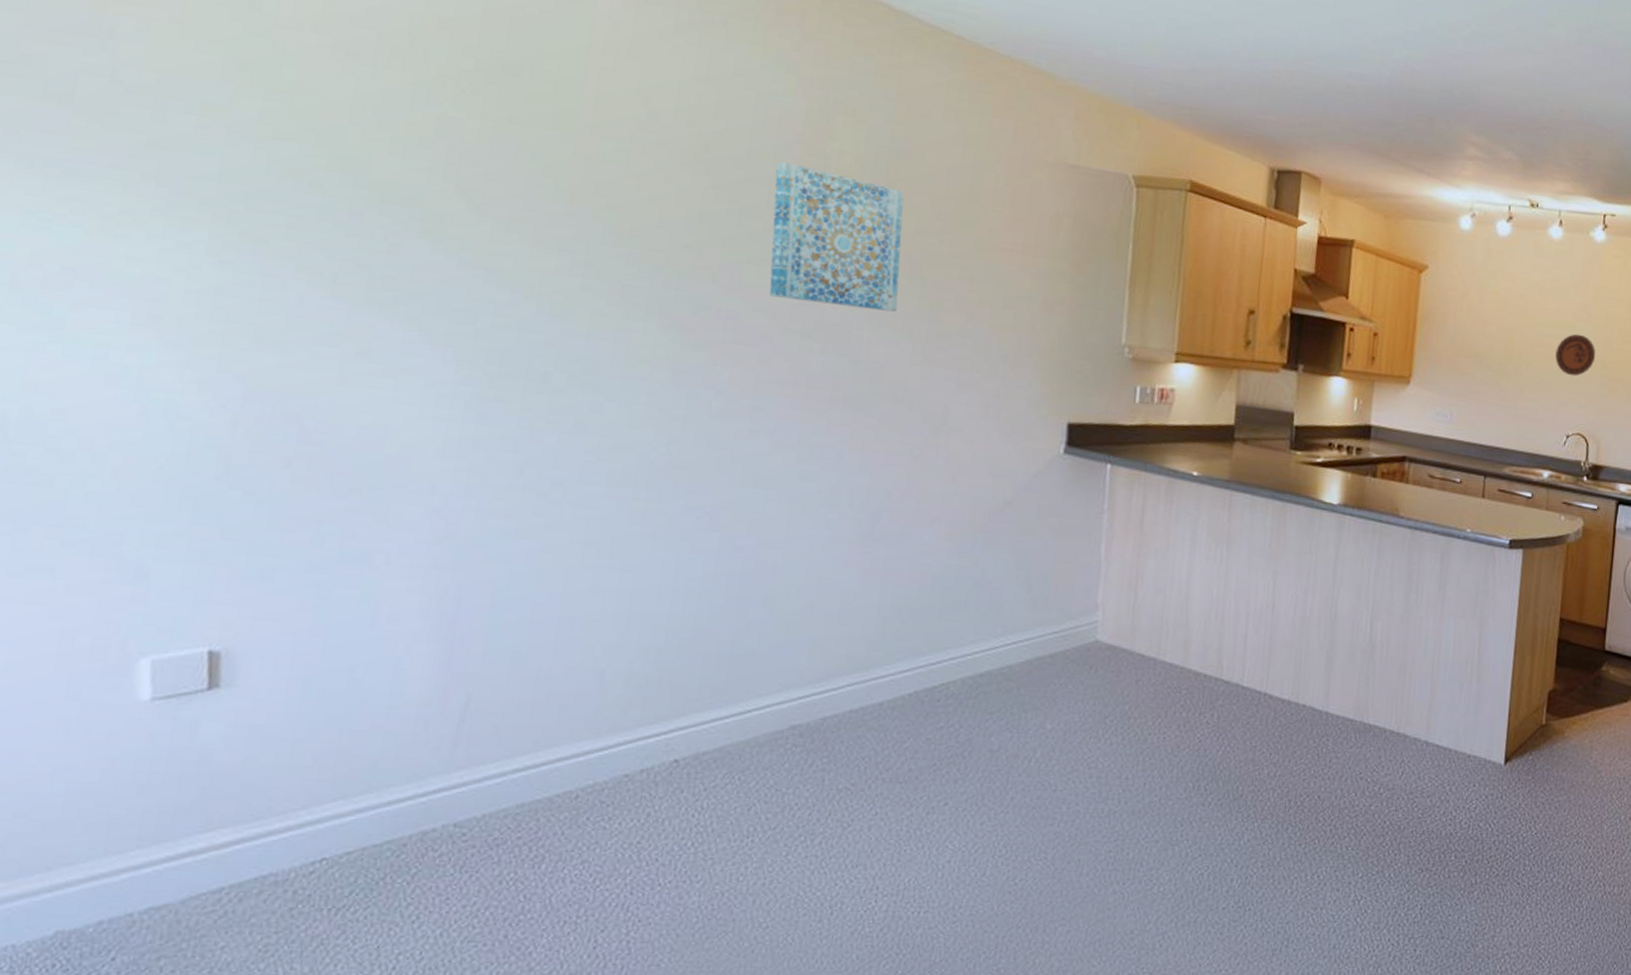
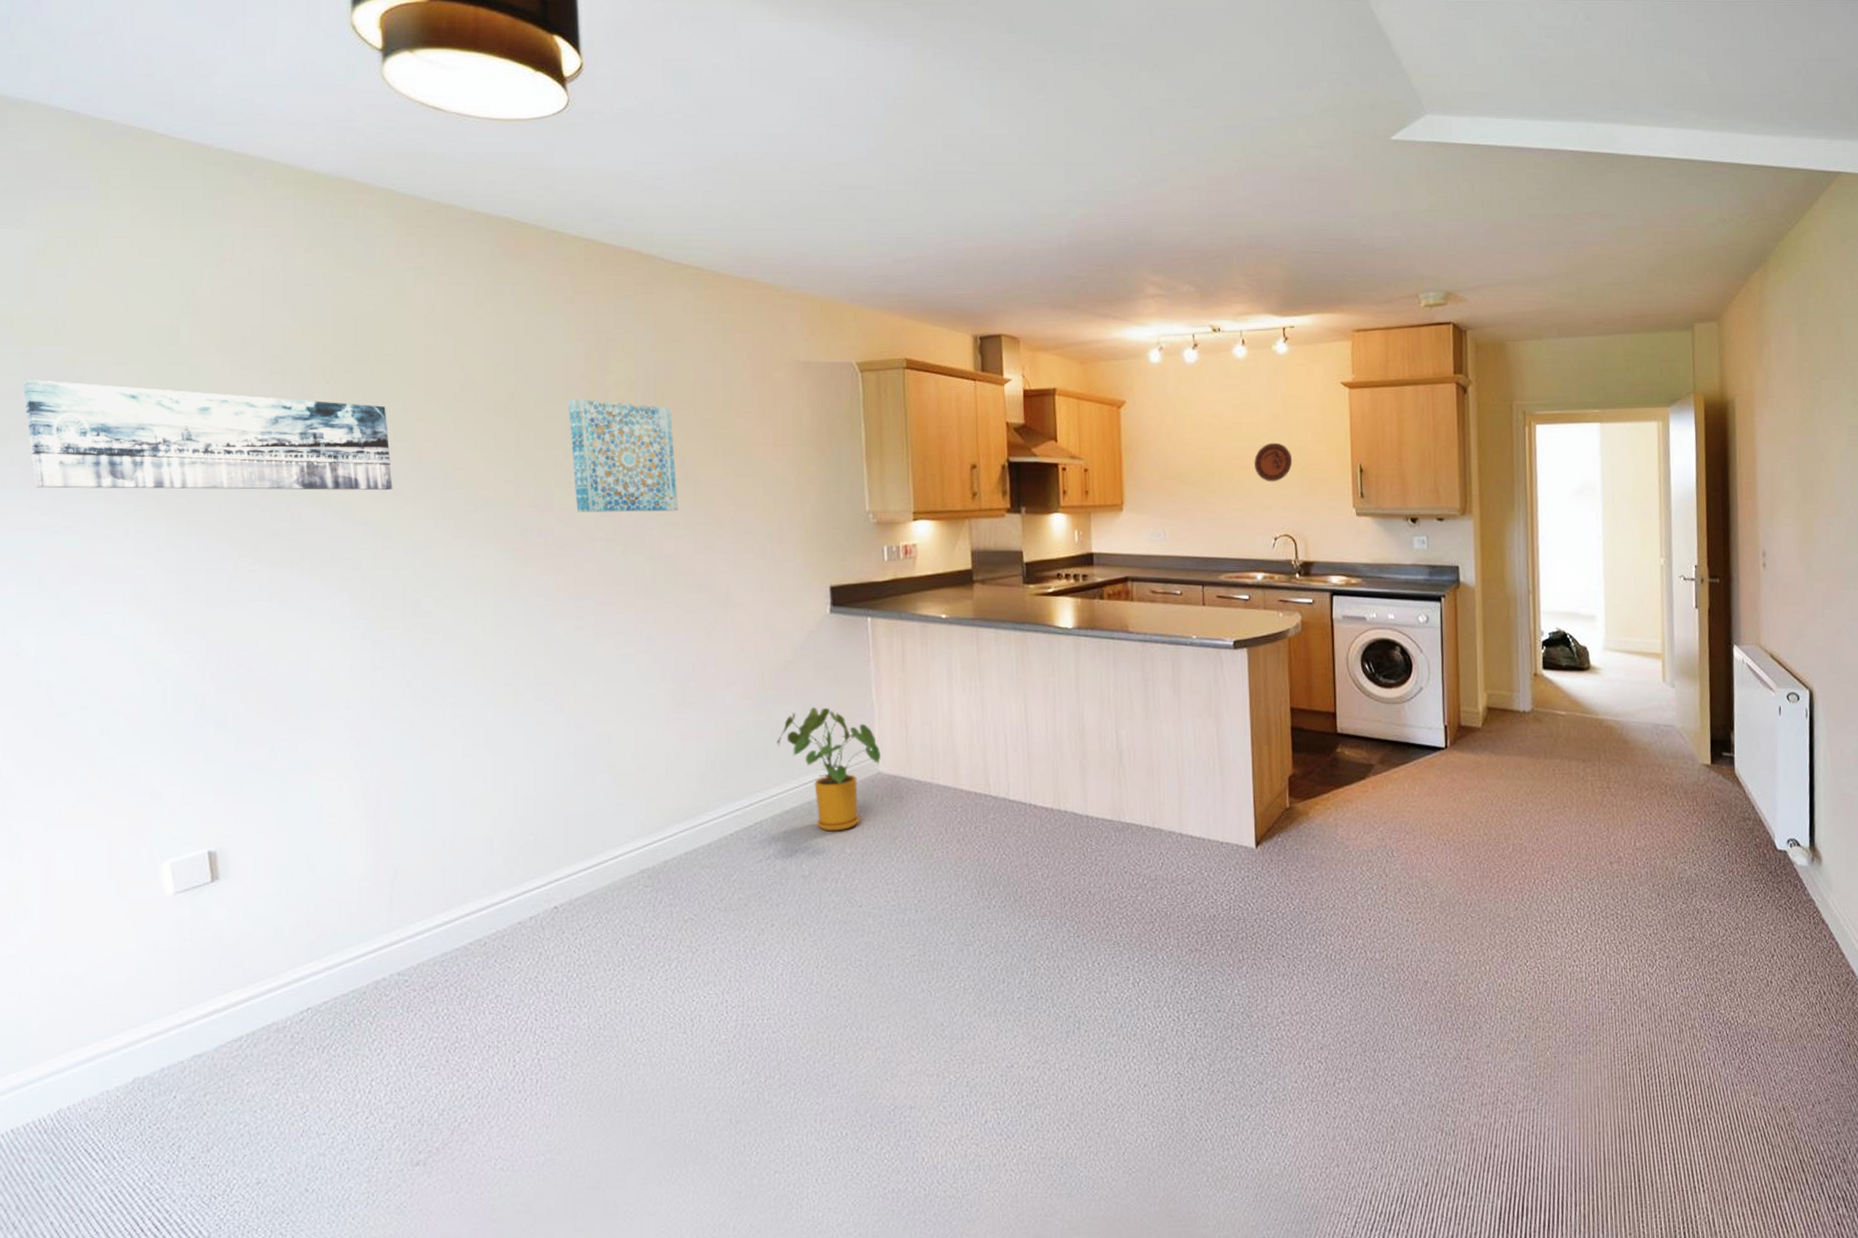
wall art: none [20,19,538,235] -> present [22,380,393,491]
house plant: none [979,558,1102,703] -> present [777,707,881,832]

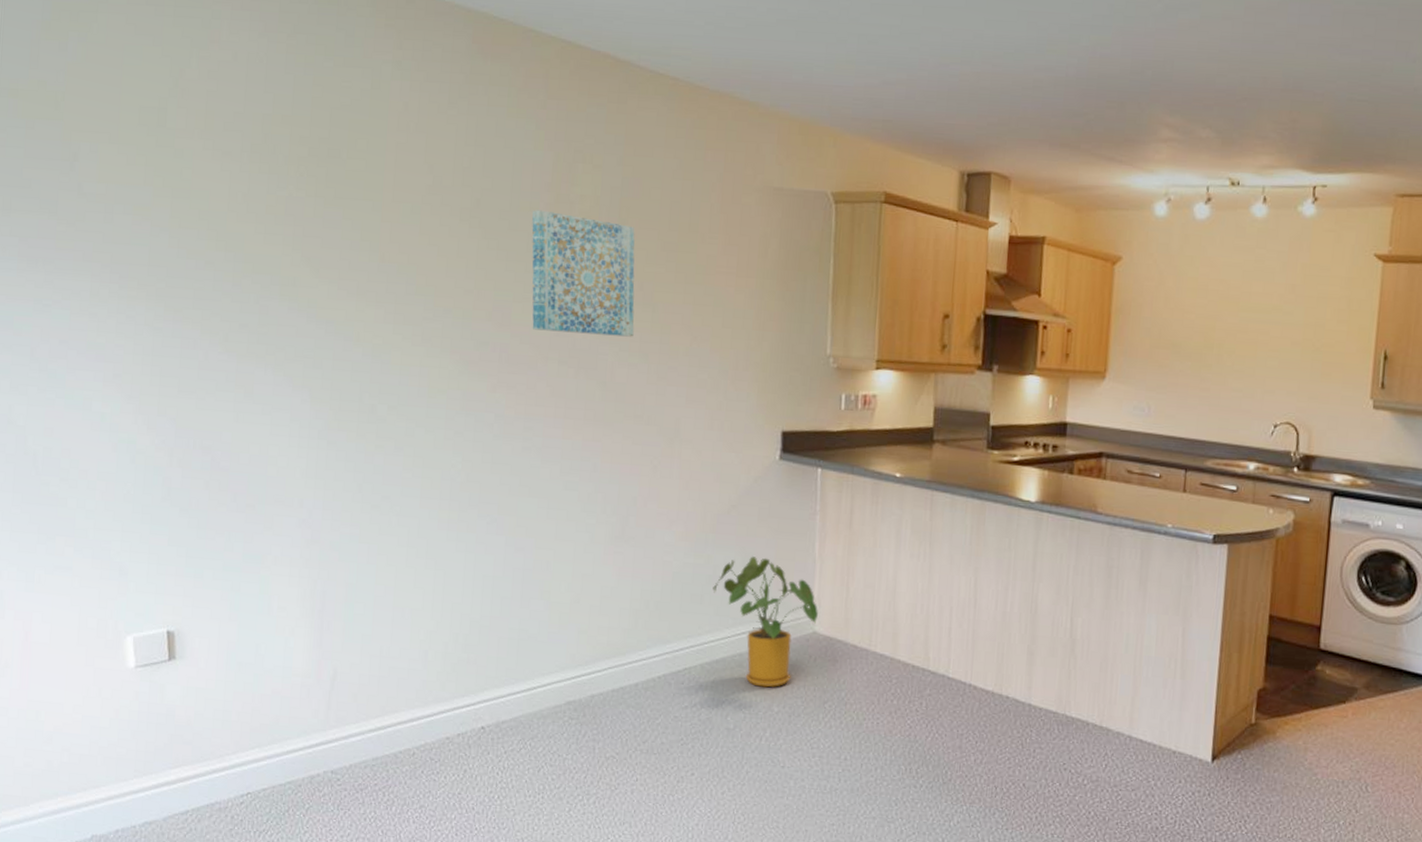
wall art: present [22,380,393,491] -> none [24,152,357,291]
decorative plate: present [1254,442,1293,482] -> none [1260,317,1306,362]

